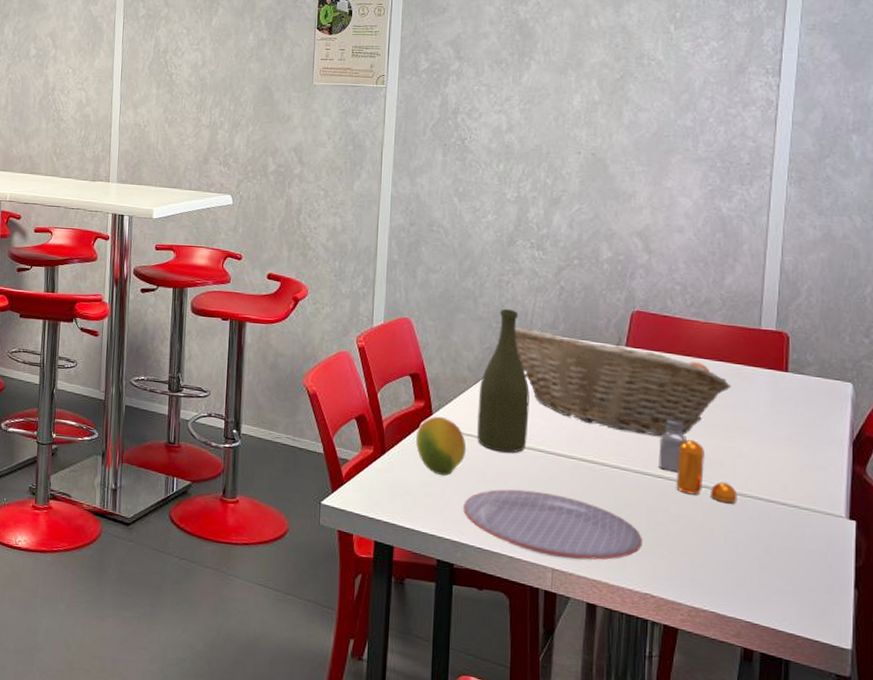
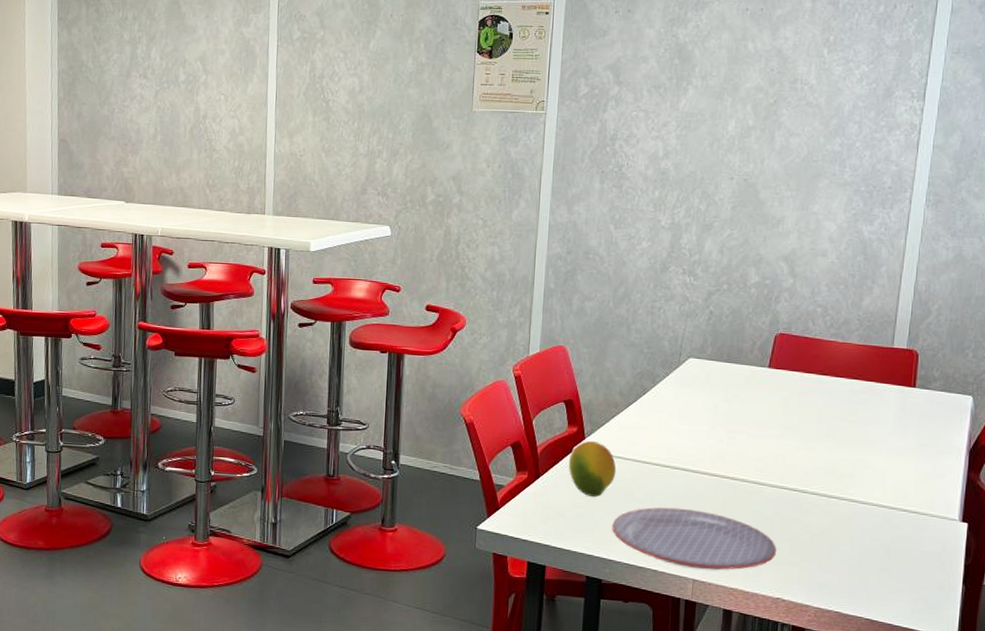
bottle: present [477,309,530,453] -> none [627,335,677,473]
fruit basket: present [514,326,732,436] -> none [664,351,864,452]
saltshaker: present [658,418,686,472] -> none [794,435,821,485]
pepper shaker: present [676,440,738,503] -> none [809,454,864,511]

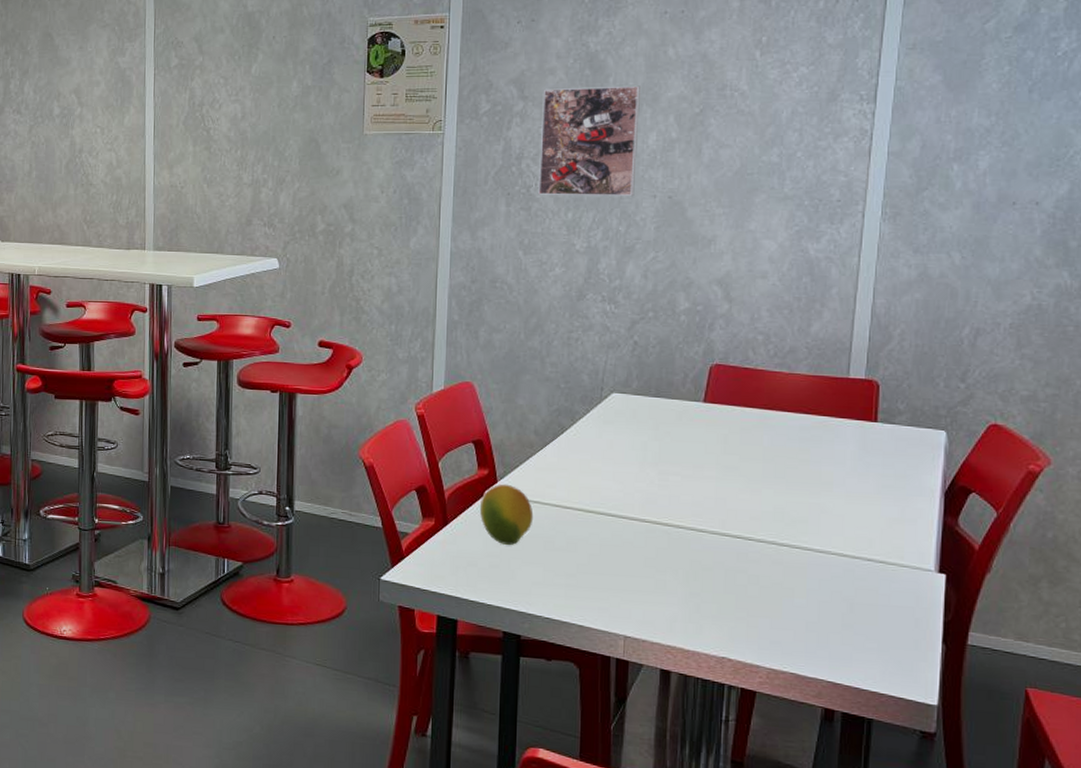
plate: present [612,507,776,570] -> none [530,556,719,626]
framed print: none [629,75,723,178] -> present [538,85,640,197]

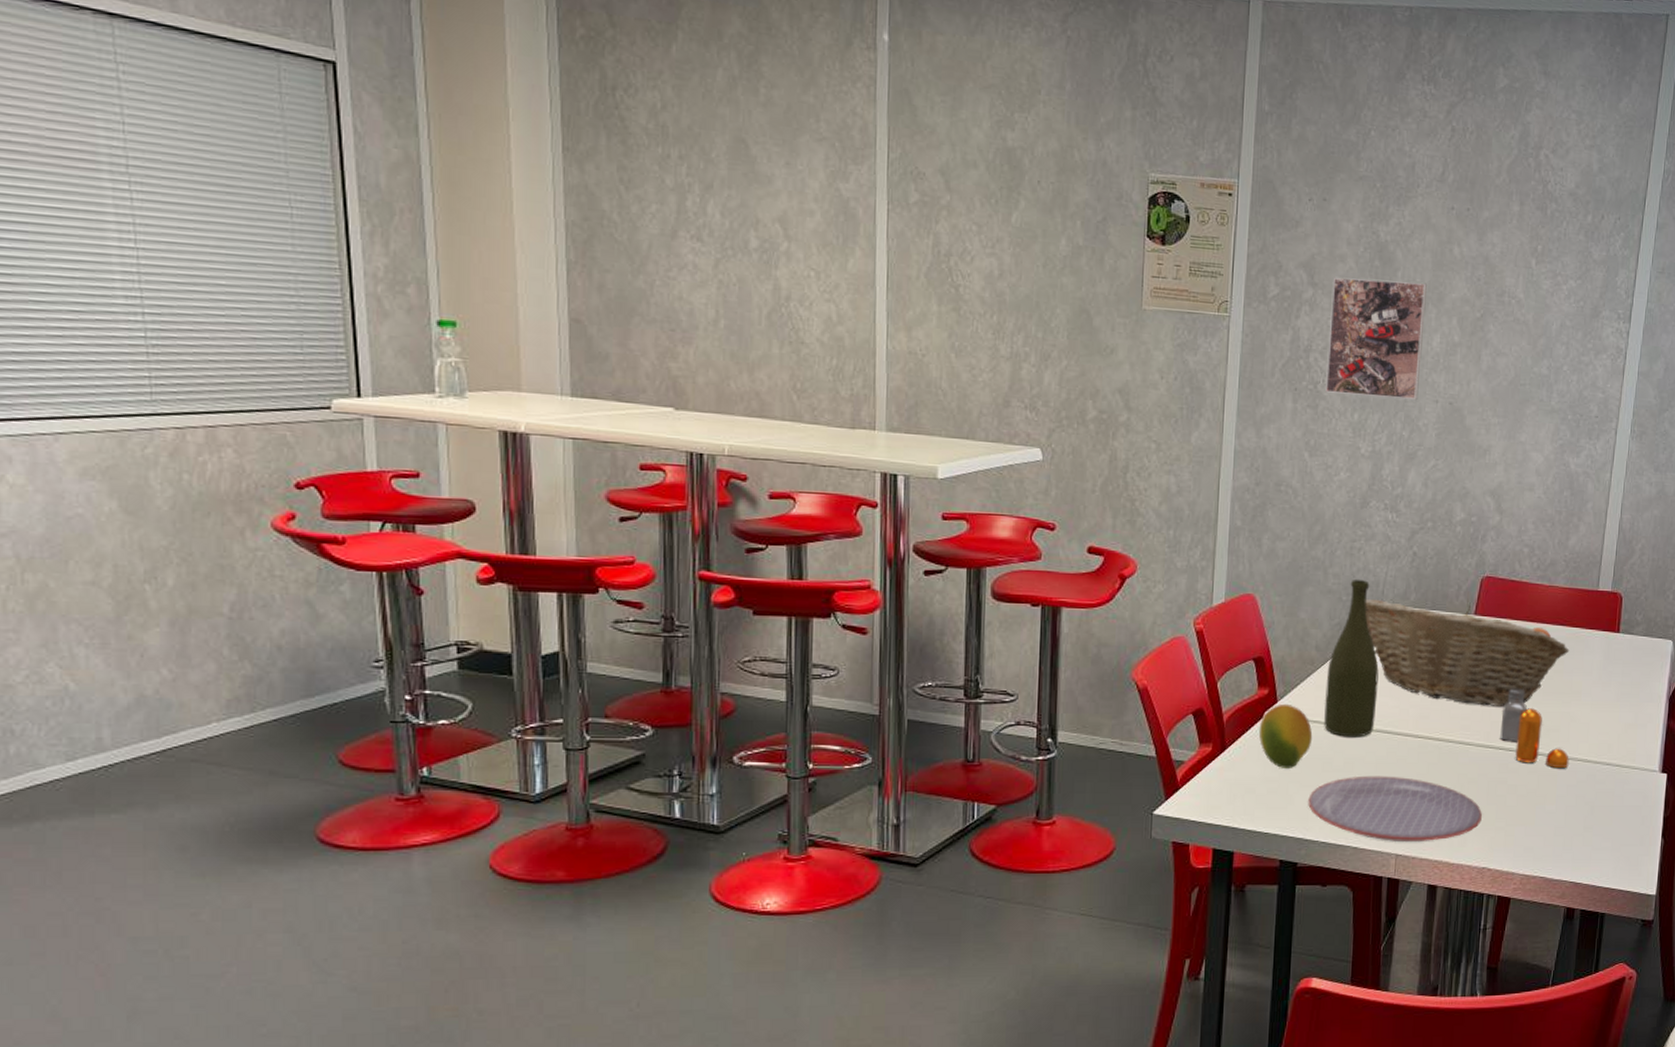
plate: none [530,556,719,626] -> present [1308,775,1482,843]
bottle: none [545,368,601,519] -> present [1324,580,1379,737]
fruit basket: none [584,386,816,495] -> present [1365,598,1570,706]
saltshaker: none [737,476,768,532] -> present [1500,688,1527,742]
pepper shaker: none [756,497,821,561] -> present [1515,708,1569,768]

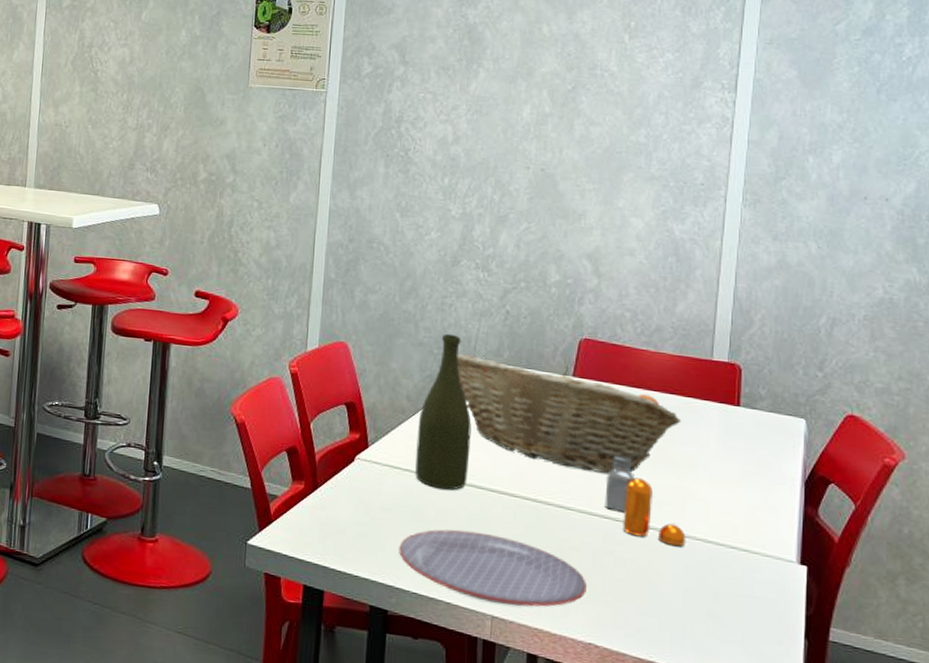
fruit: present [1258,703,1313,768] -> none [349,449,404,514]
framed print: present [1326,277,1427,401] -> none [416,55,516,167]

